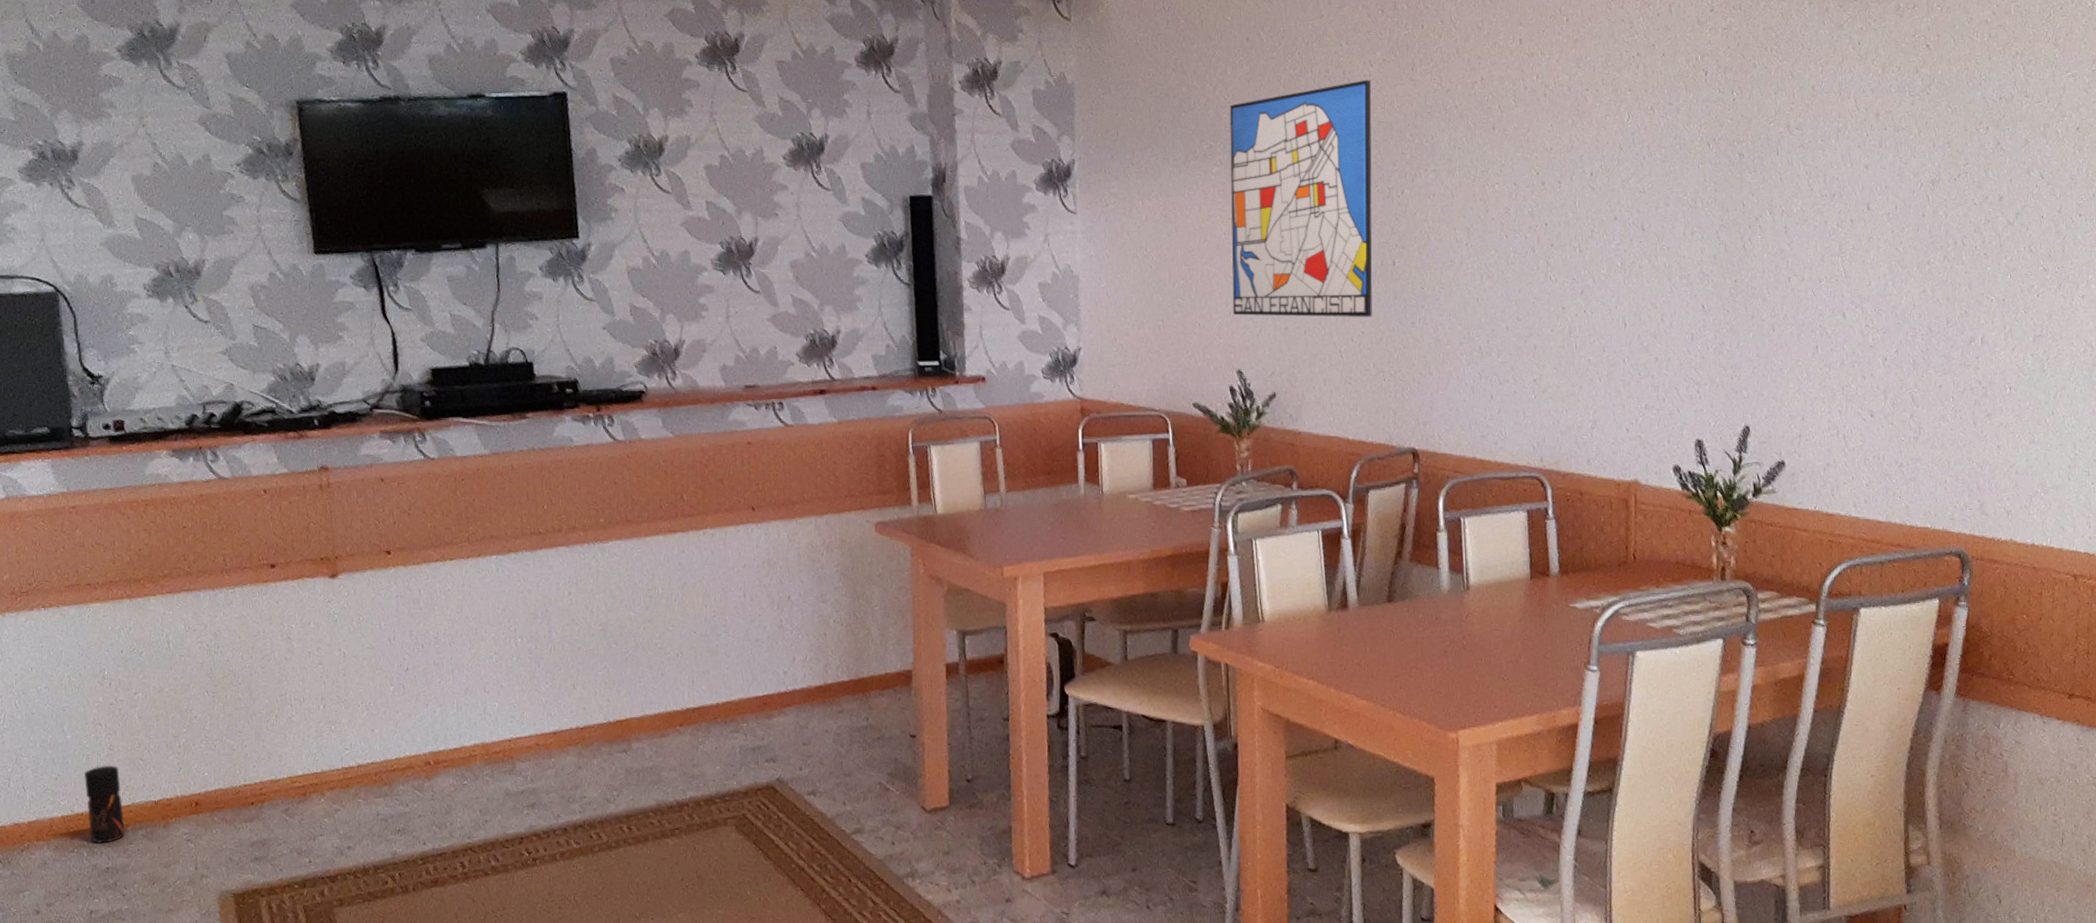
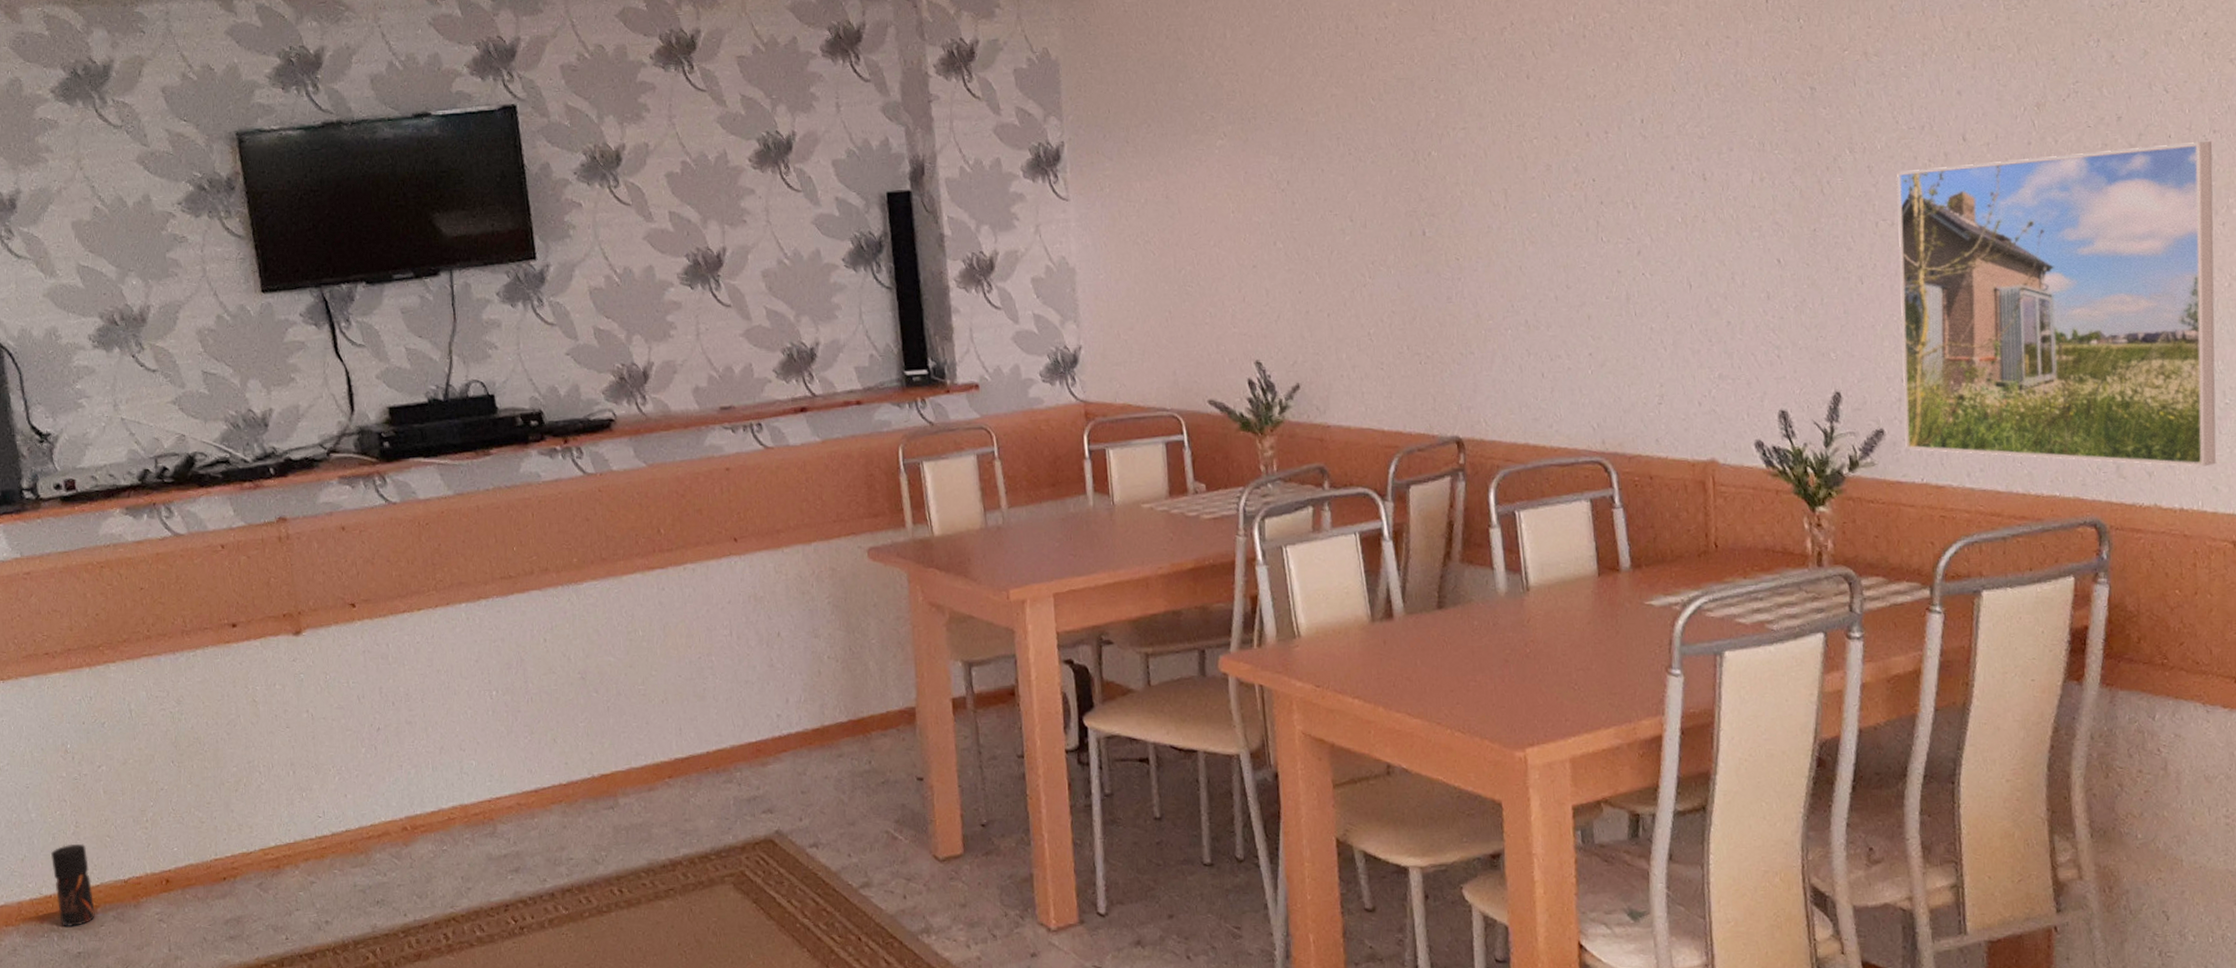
wall art: present [1229,79,1373,317] -> none [1231,33,1403,301]
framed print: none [1802,223,2077,508] -> present [1896,141,2217,467]

